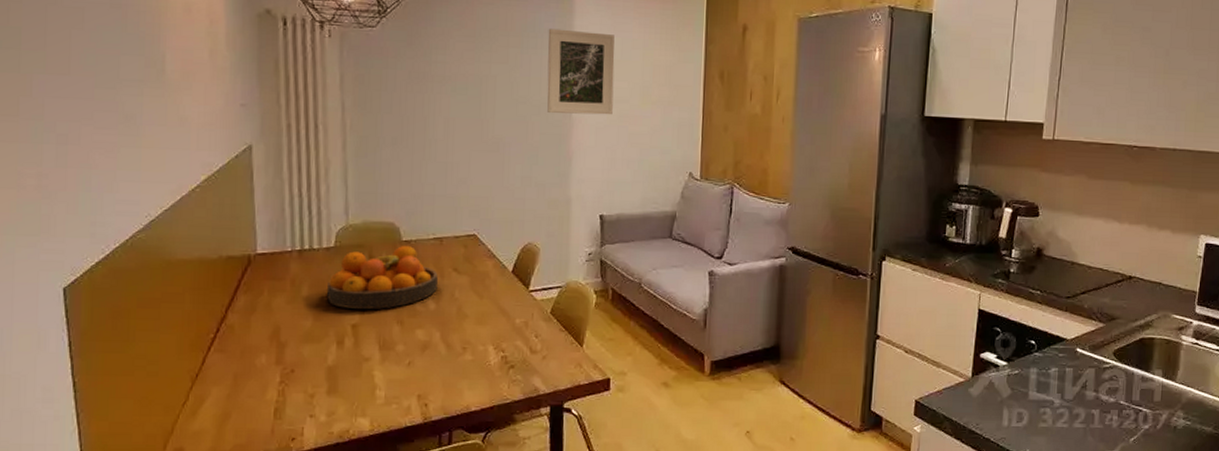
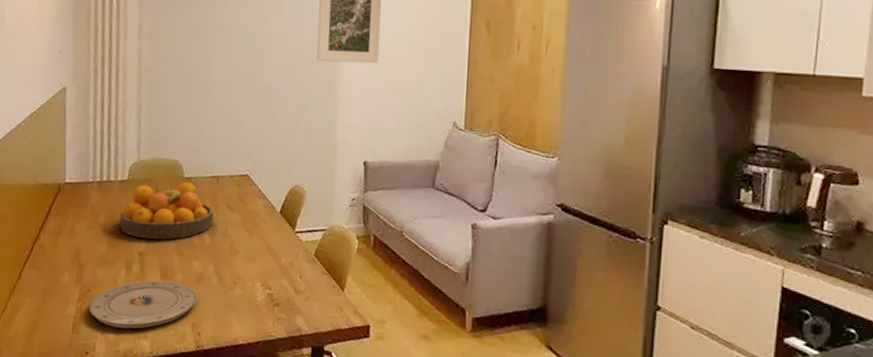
plate: none [293,352,423,408] -> present [89,280,198,329]

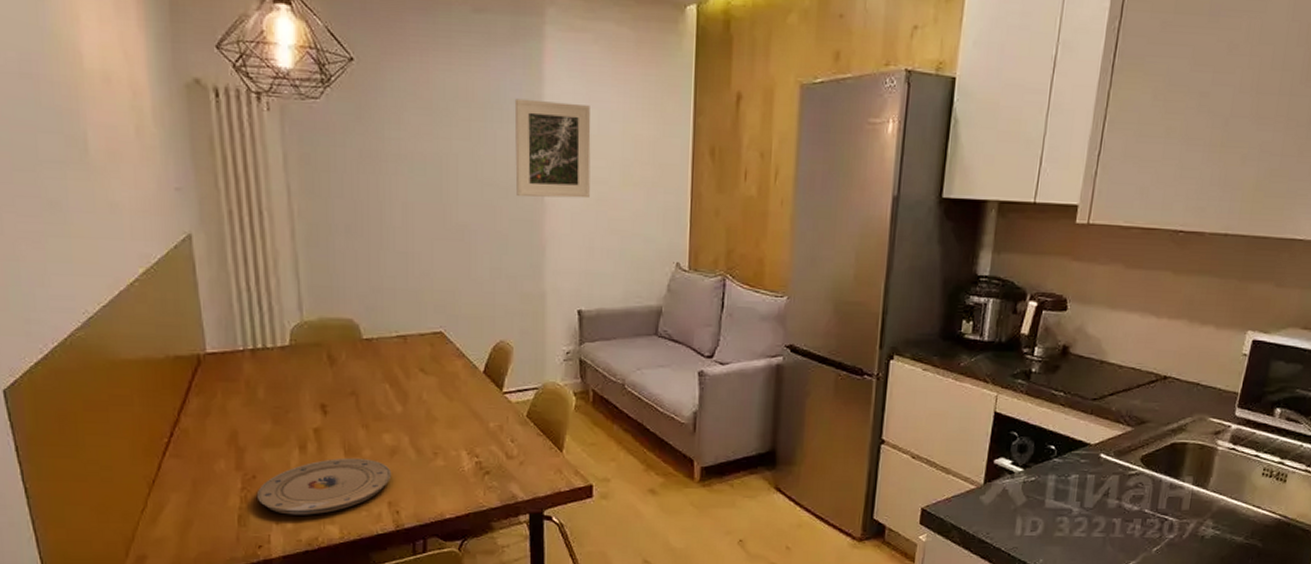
fruit bowl: present [120,181,214,240] -> none [285,343,403,413]

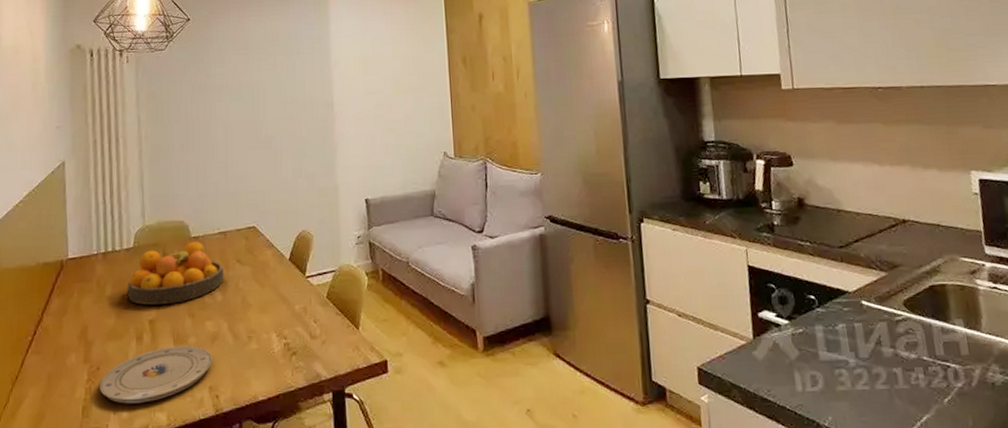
fruit bowl: none [285,343,403,413] -> present [128,241,223,306]
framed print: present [514,98,591,199] -> none [308,34,369,110]

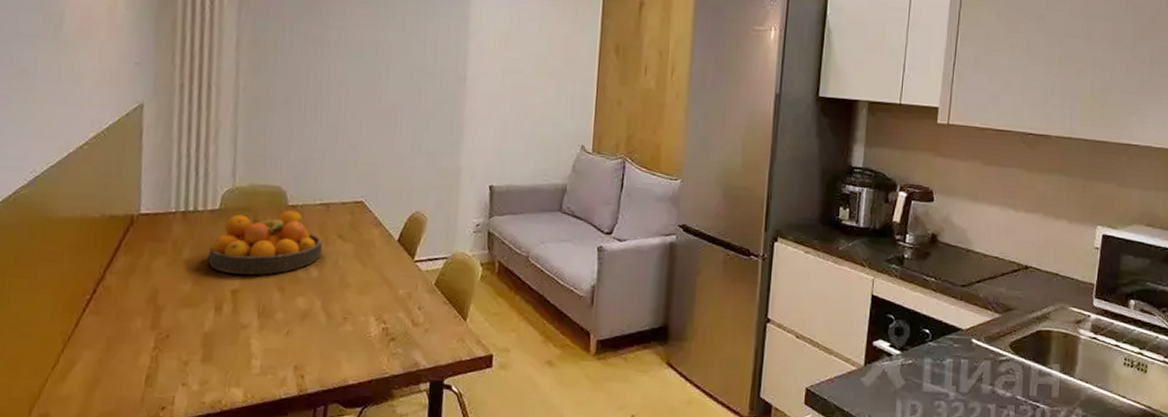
plate: present [99,345,213,404] -> none [167,320,301,377]

